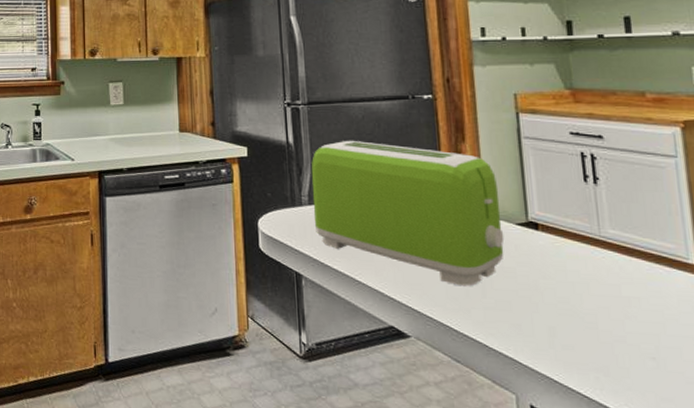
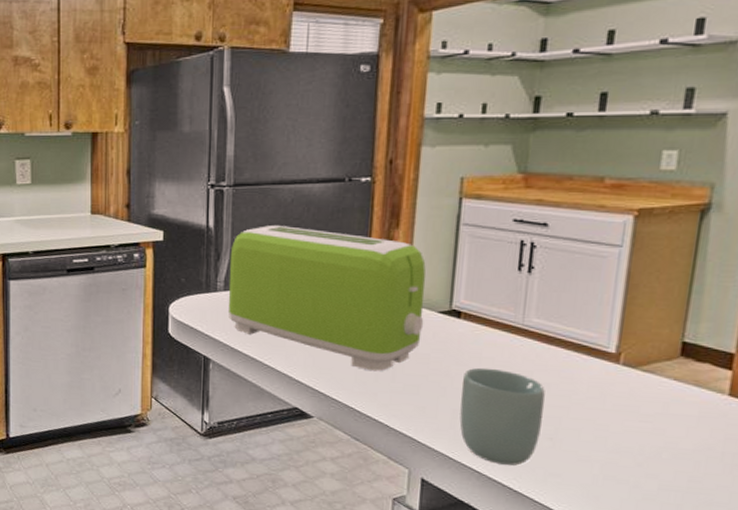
cup: none [552,281,642,389] -> present [459,367,545,466]

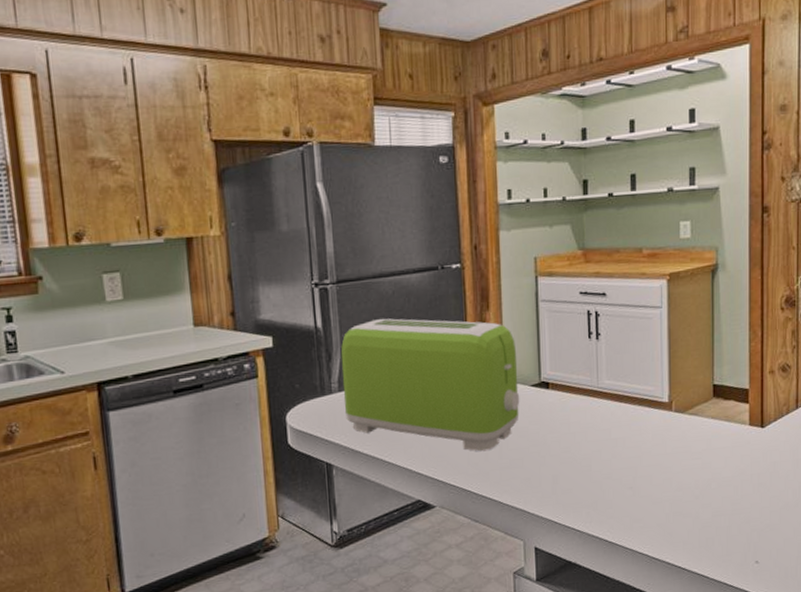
cup: present [459,367,545,466] -> none [557,431,623,520]

